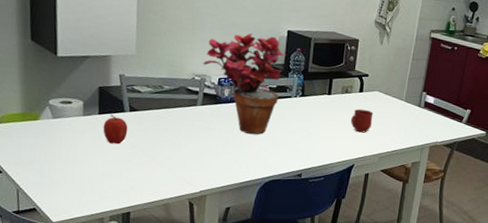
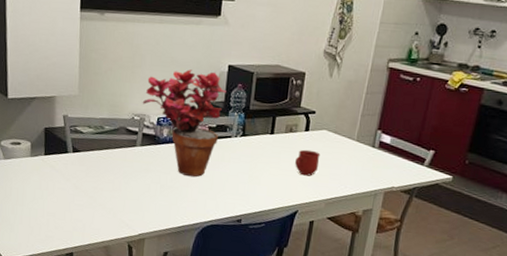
fruit: present [103,114,128,145] -> none [48,155,71,185]

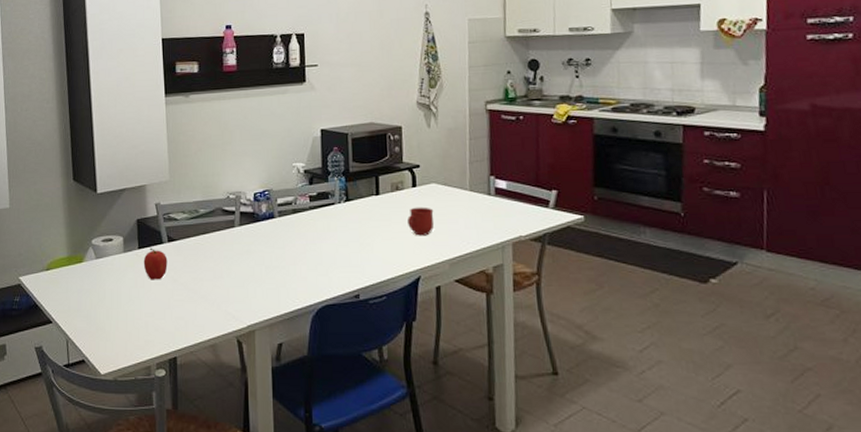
fruit: none [48,155,71,185] -> present [143,247,168,280]
potted plant: present [142,69,226,177] -> none [236,138,322,253]

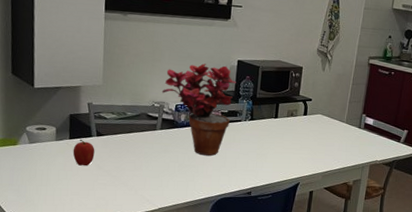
potted plant: none [236,138,322,253] -> present [161,63,236,156]
mug: present [408,207,435,236] -> none [296,130,317,153]

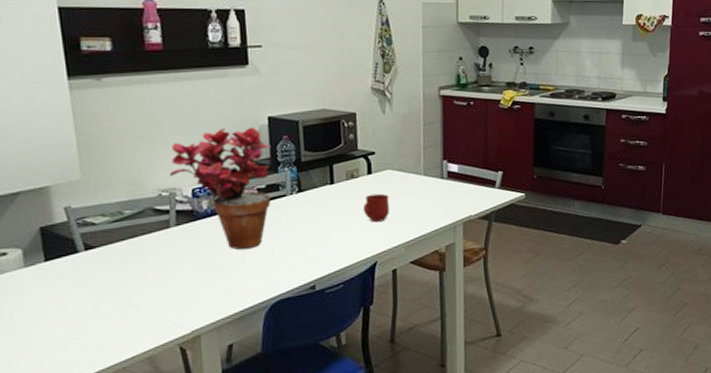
fruit: present [73,139,95,166] -> none [52,258,87,296]
mug: none [296,130,317,153] -> present [363,193,390,223]

